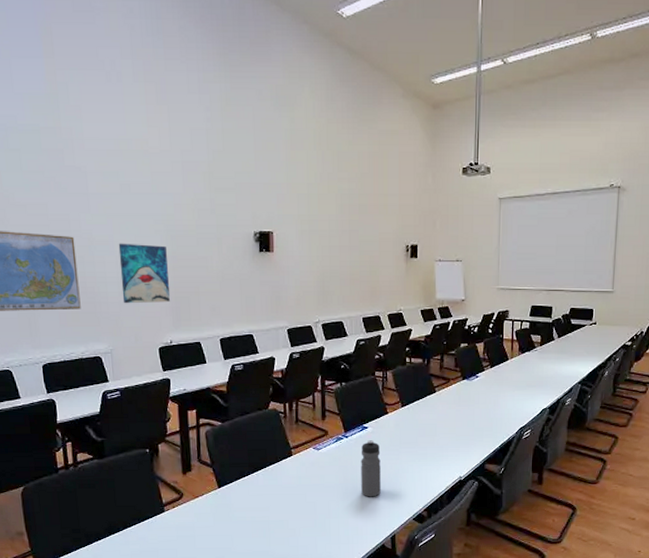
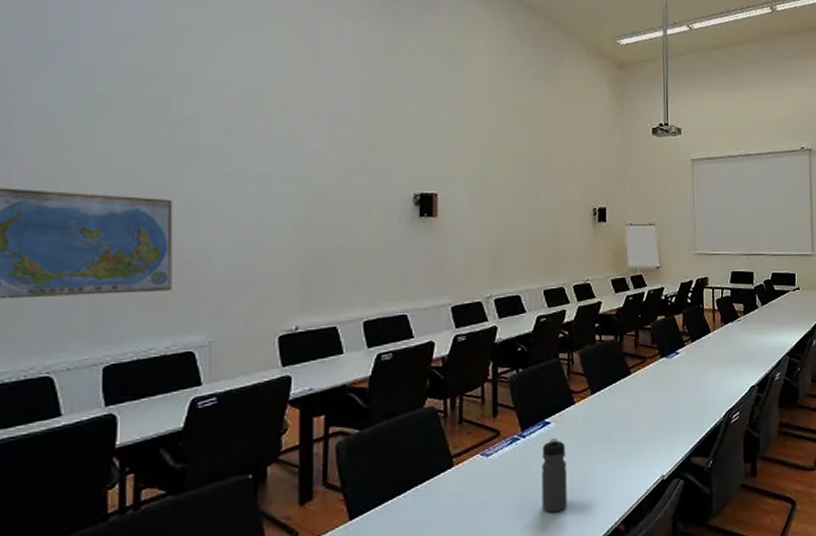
wall art: present [118,243,171,304] -> none [233,207,301,282]

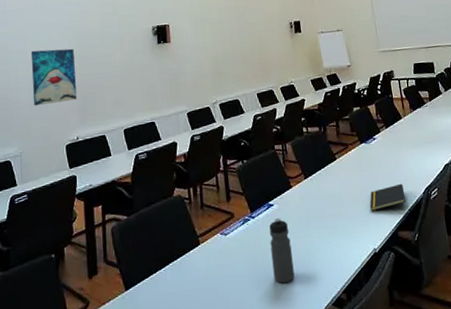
wall art: none [233,207,301,282] -> present [31,48,78,107]
notepad: none [663,404,704,434] -> present [369,183,406,211]

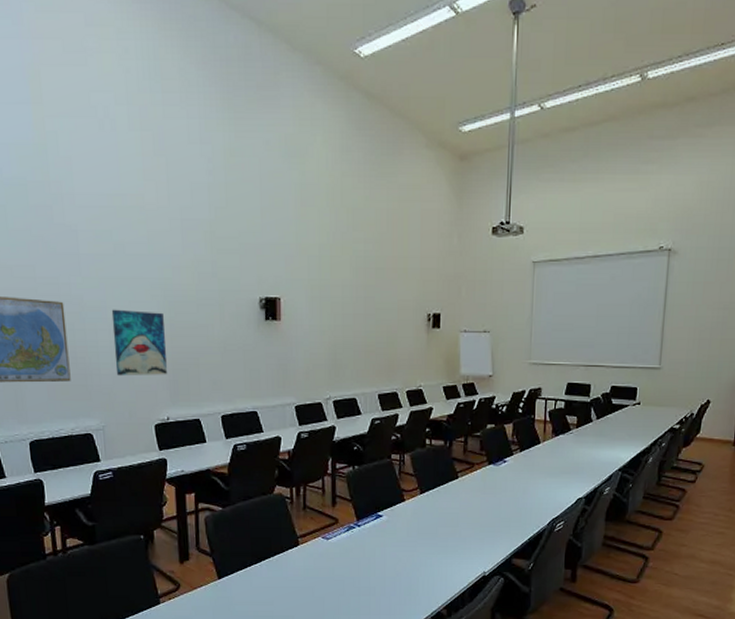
water bottle: present [269,218,295,284] -> none [374,530,396,593]
notepad: present [369,183,406,211] -> none [487,511,528,535]

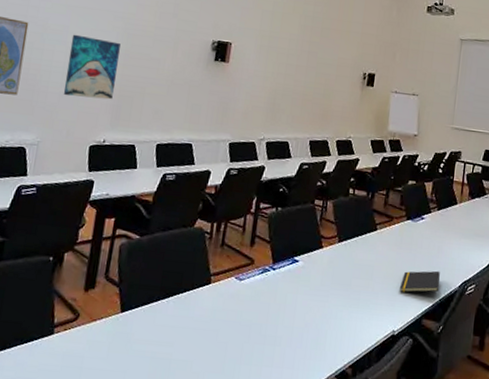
notepad: none [487,511,528,535] -> present [400,270,440,293]

